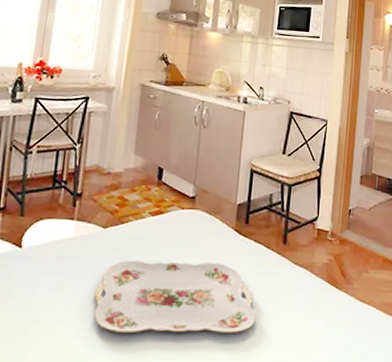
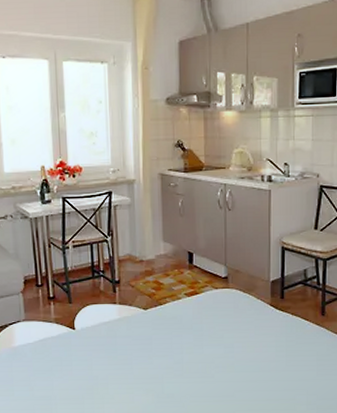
serving tray: present [94,260,256,333] -> none [144,335,298,396]

